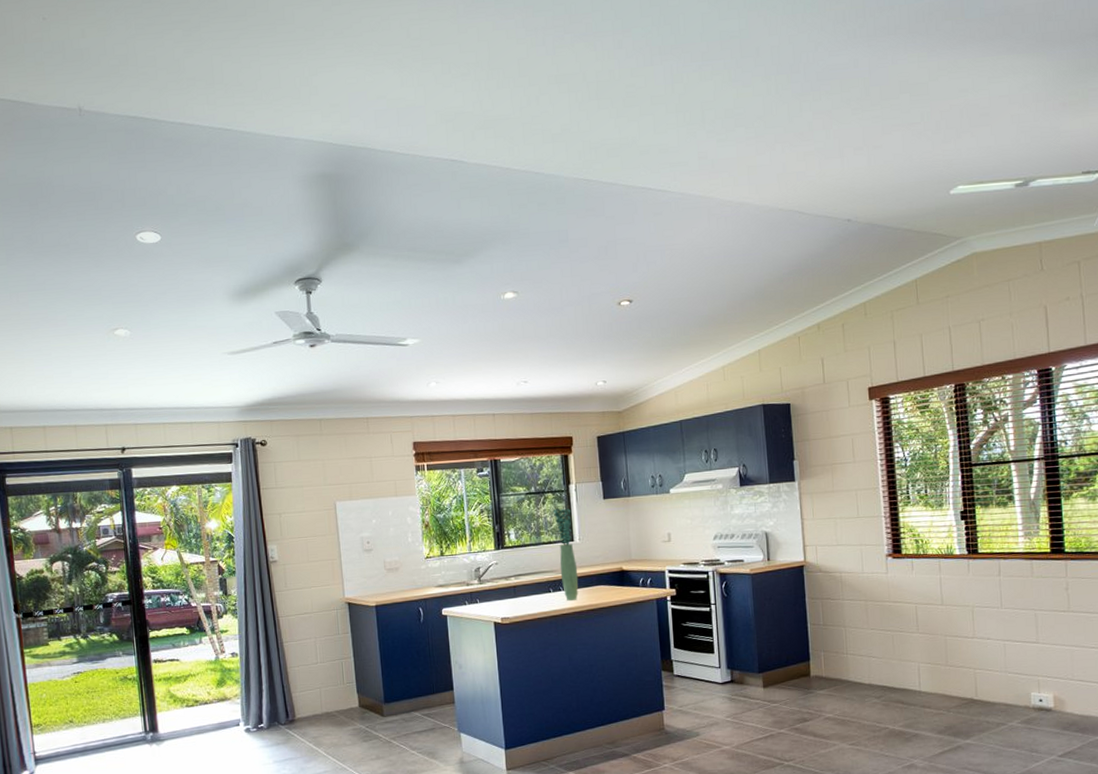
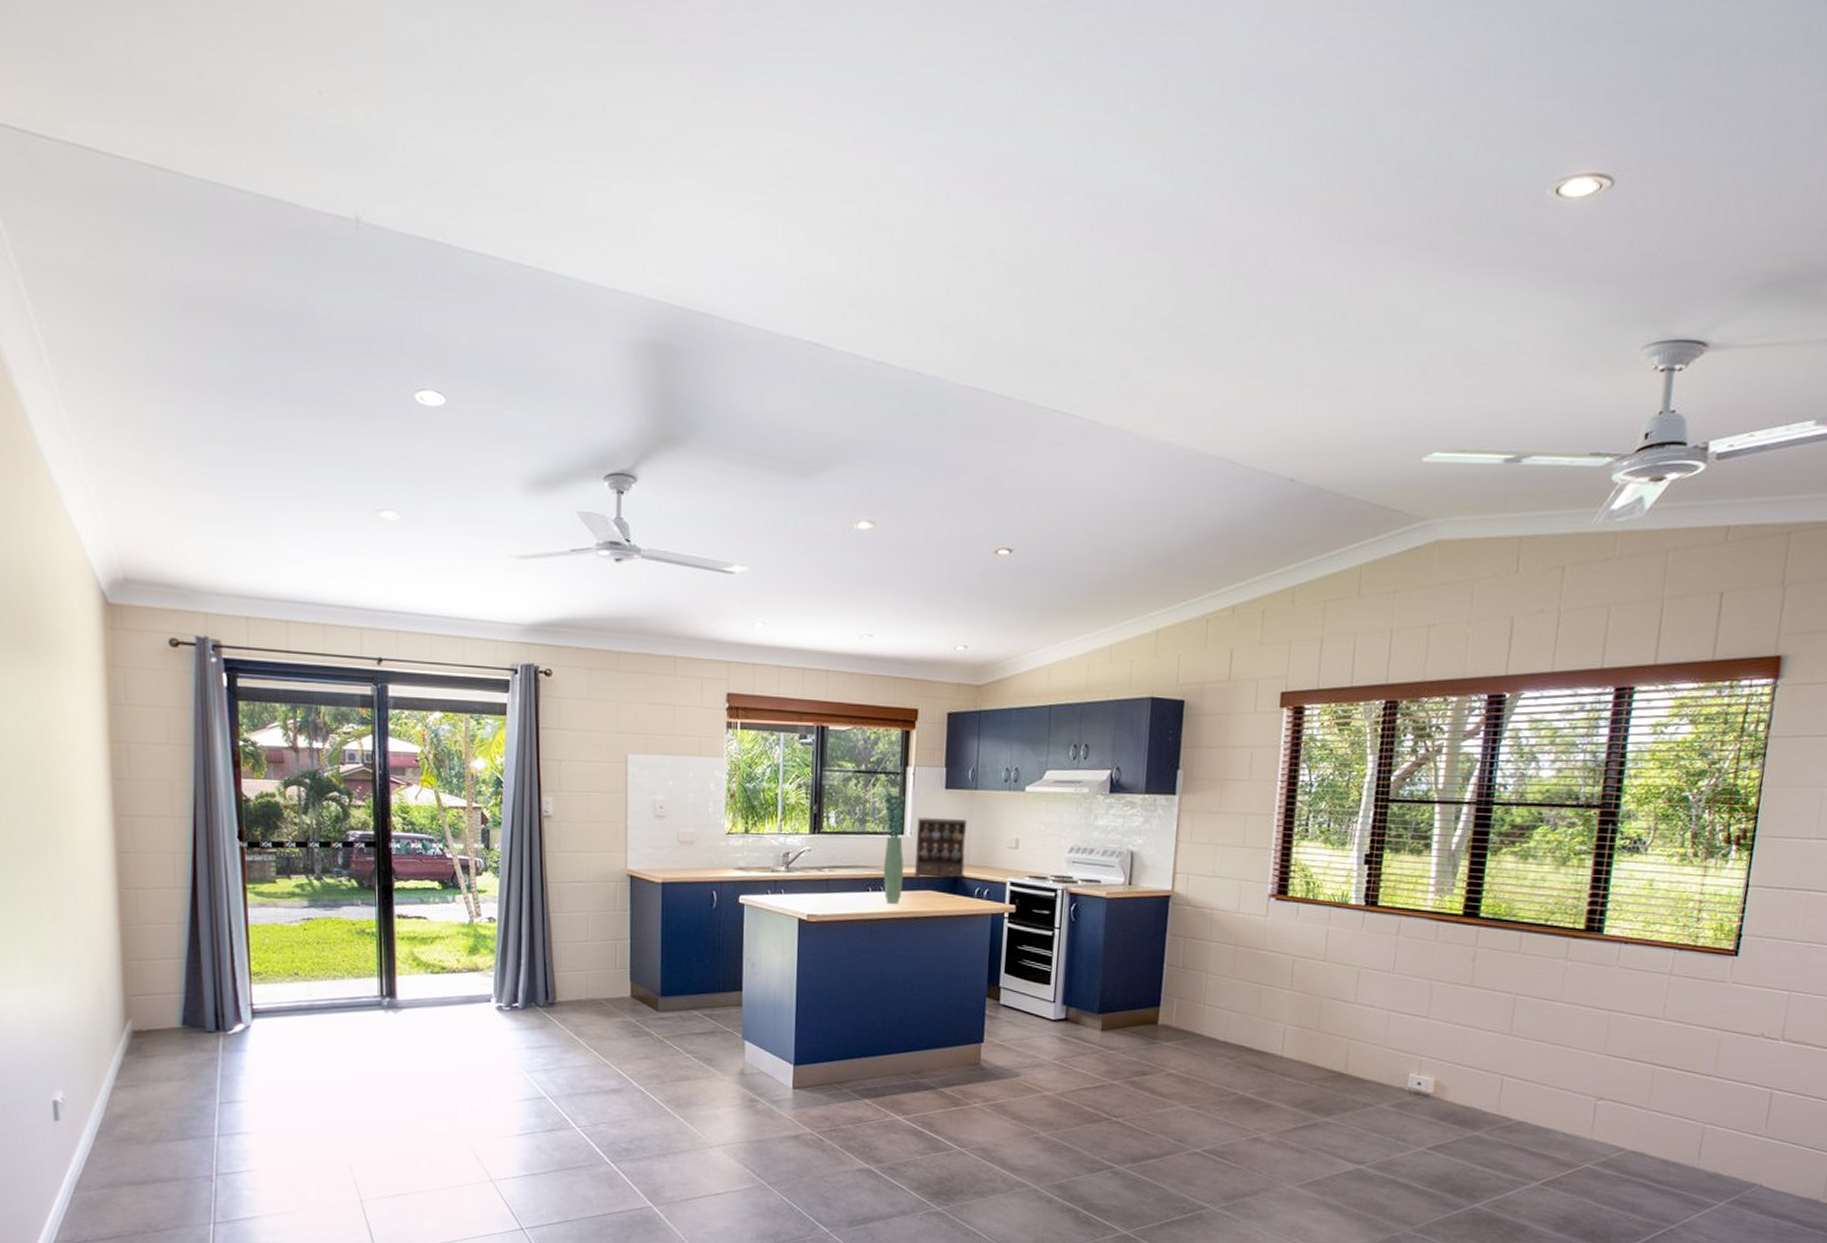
spice rack: none [583,523,629,575] -> present [914,817,968,878]

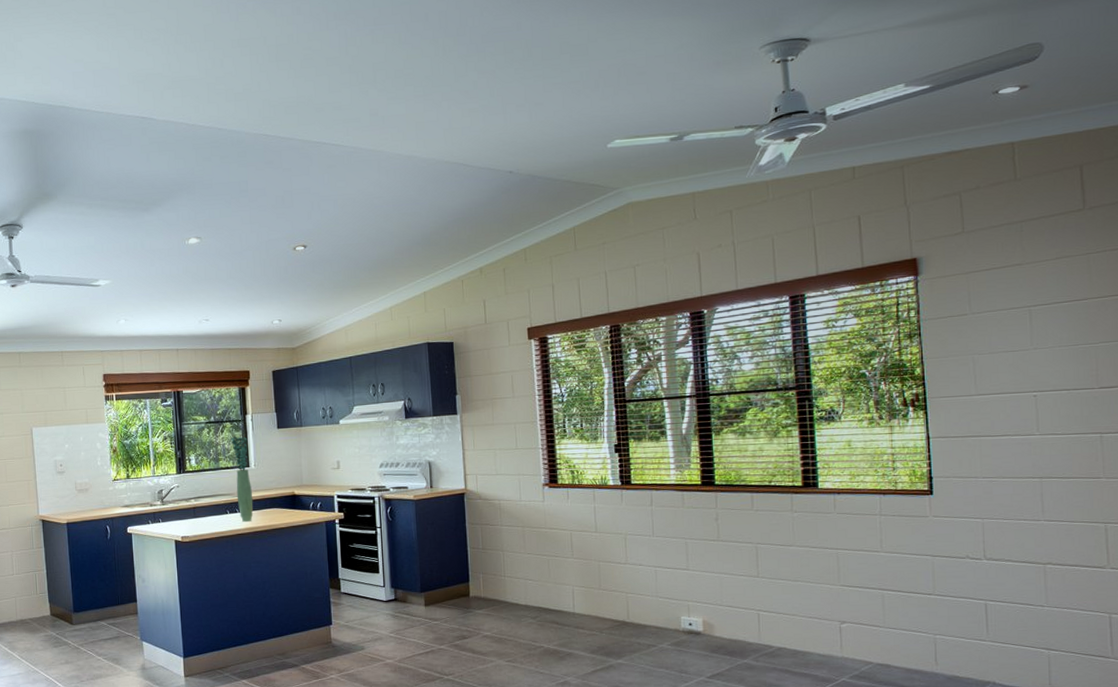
spice rack: present [914,817,968,878] -> none [258,450,300,498]

